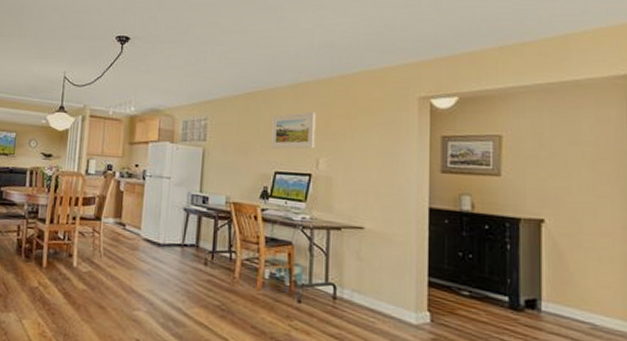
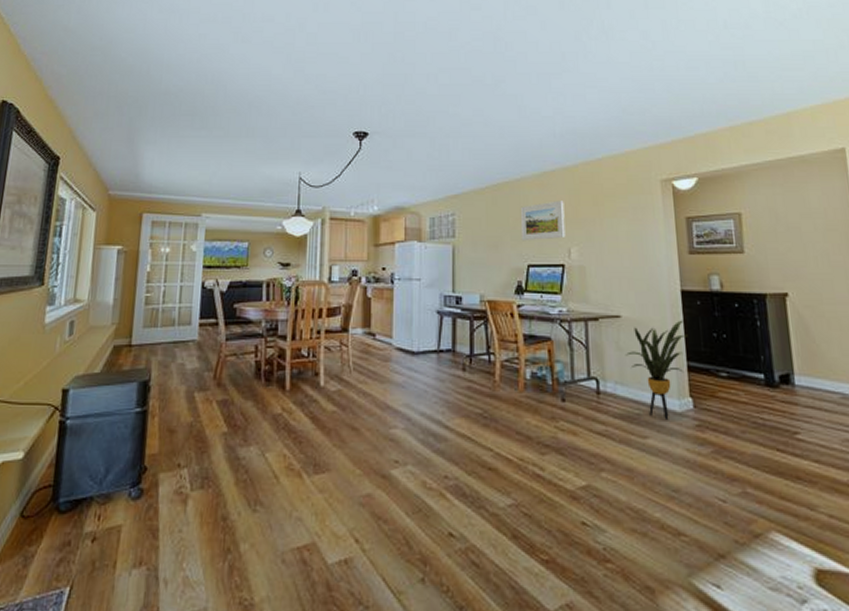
house plant: none [364,236,432,332] -> present [625,320,688,421]

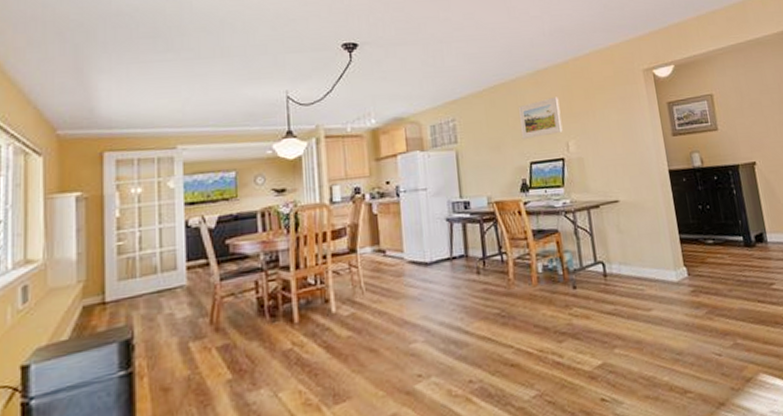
house plant: present [625,320,688,421] -> none [625,197,678,292]

